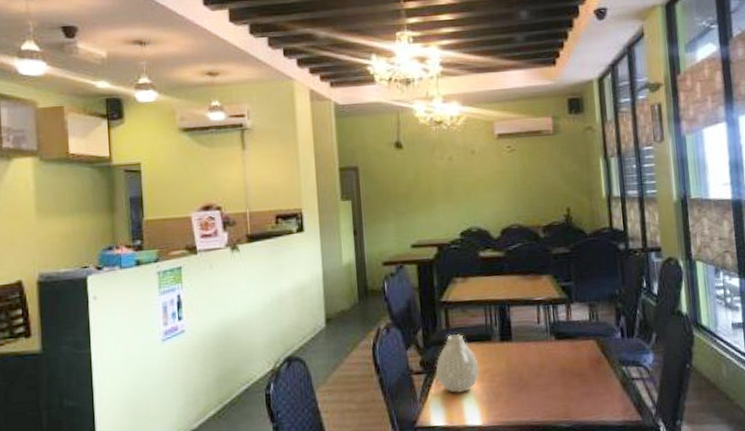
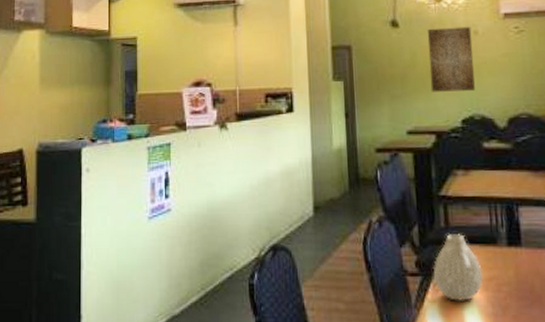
wall art: none [429,146,472,208] -> present [427,26,475,92]

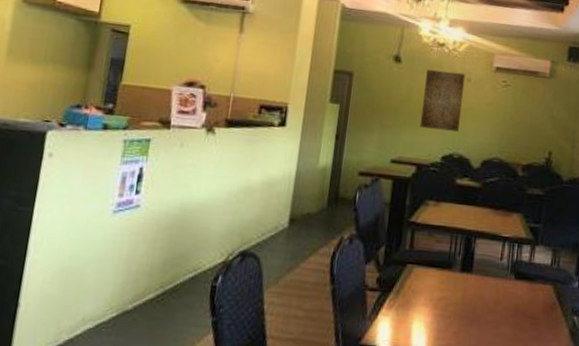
vase: present [432,234,483,301] -> none [391,256,435,317]

